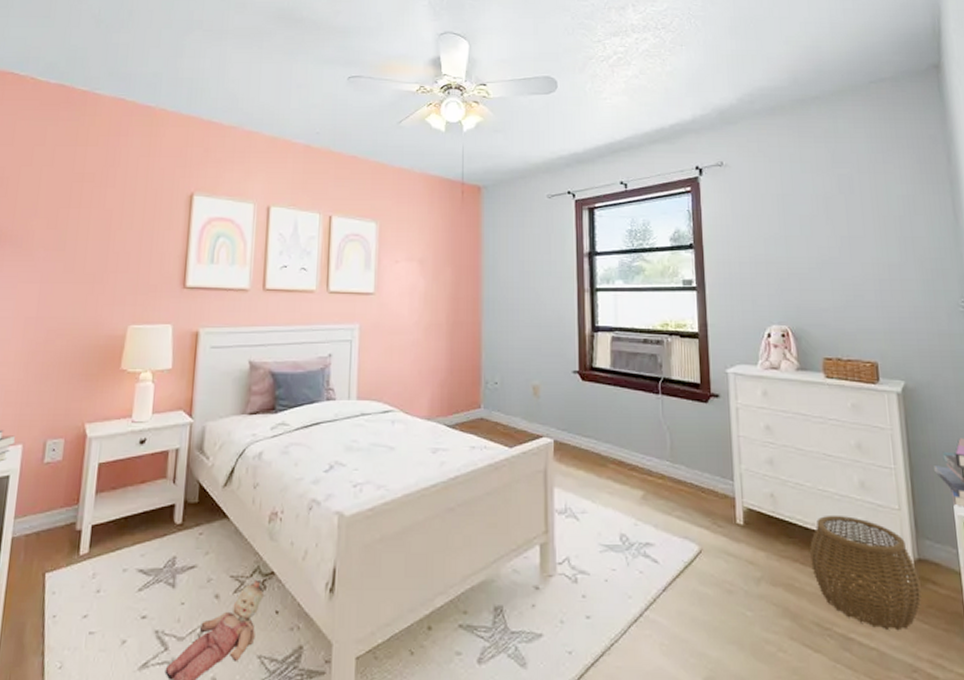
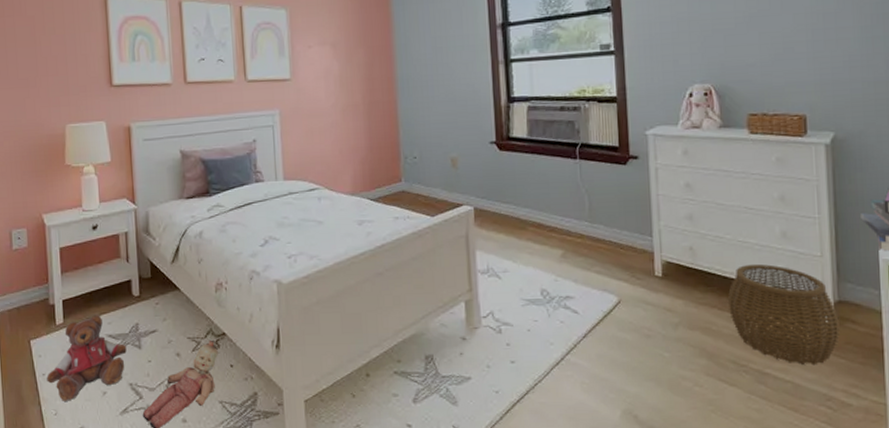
teddy bear: none [57,543,158,651] -> present [47,314,127,401]

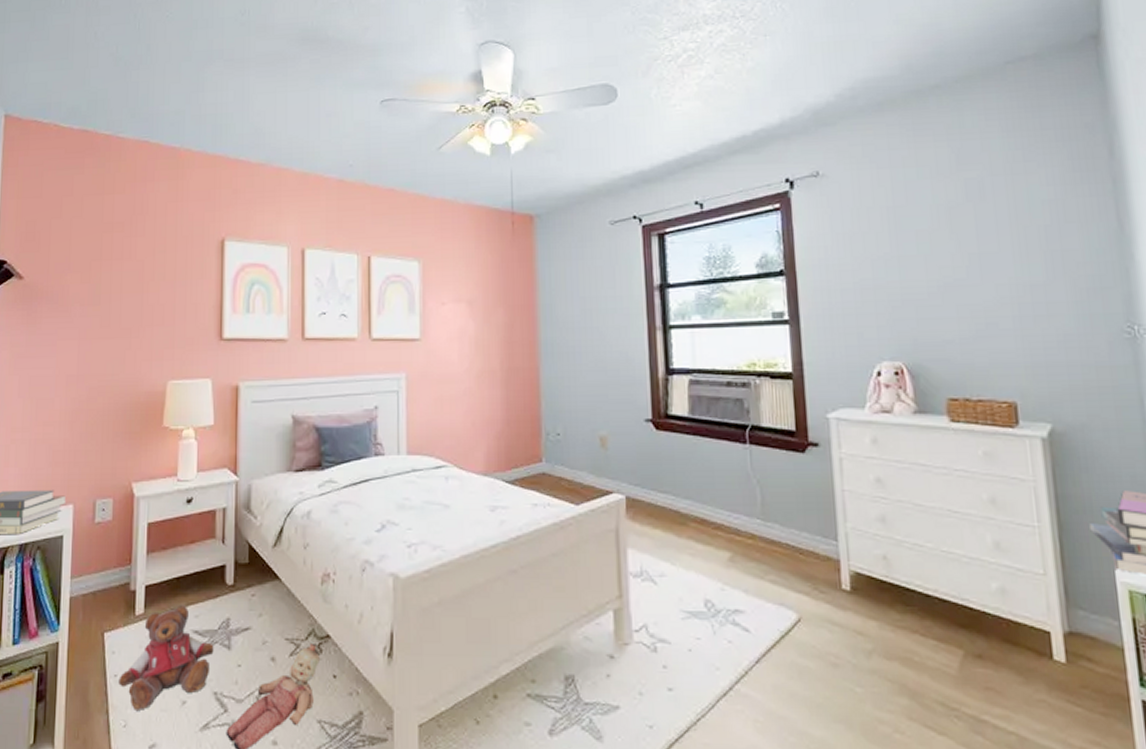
woven basket: present [727,263,840,366] -> none [931,580,1073,714]

